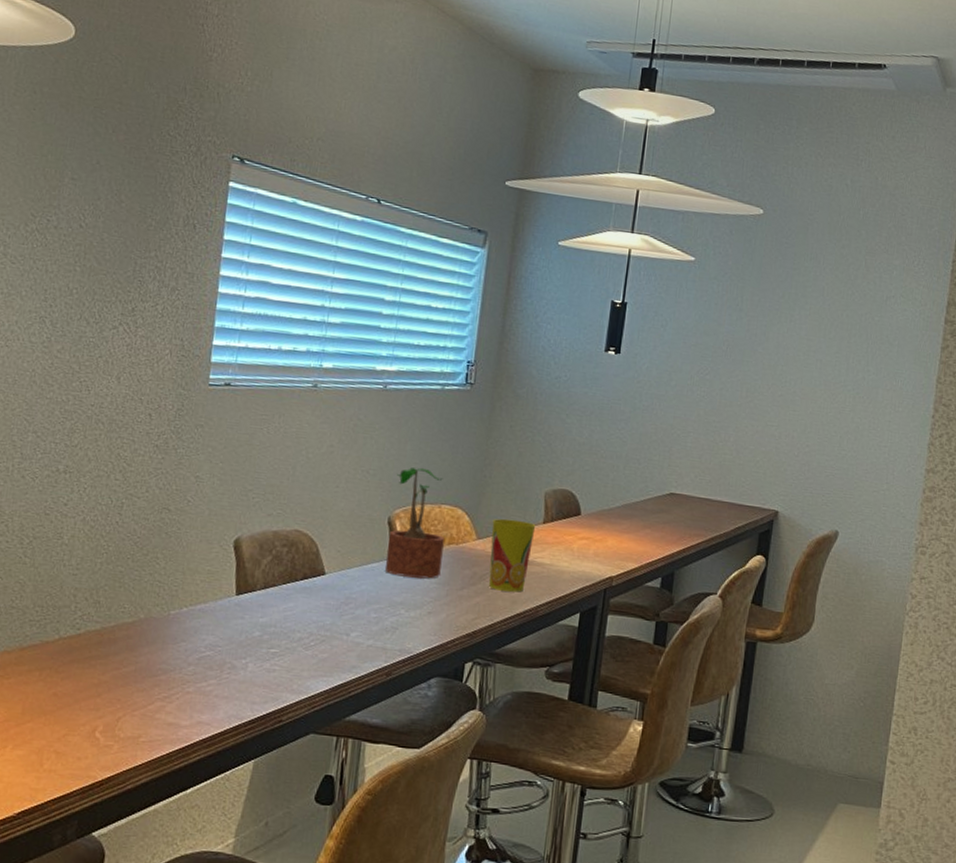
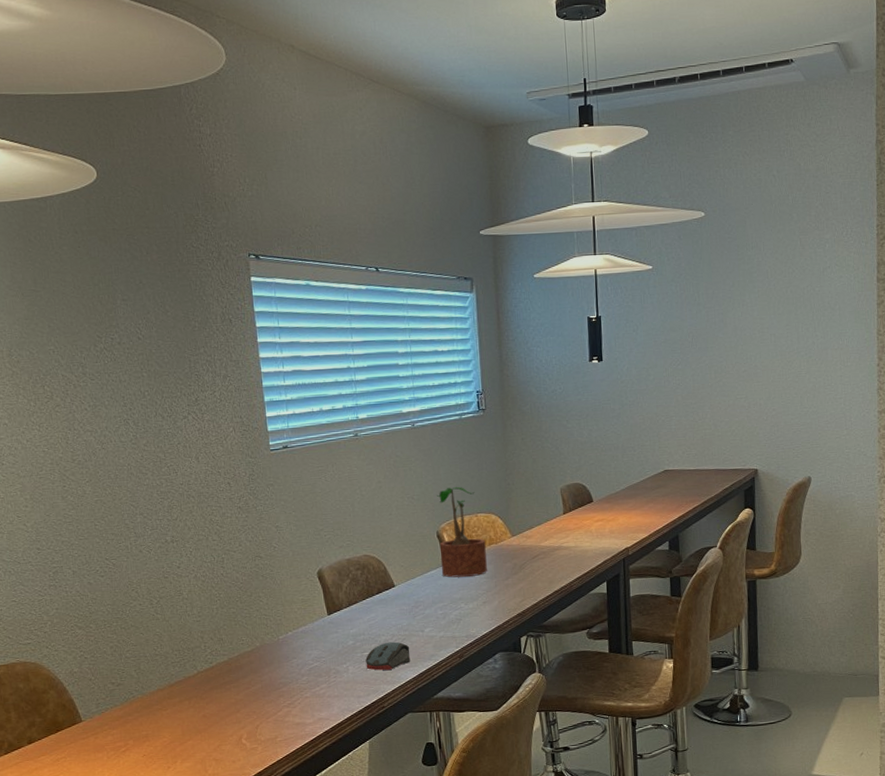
computer mouse: none [269,641,328,677] -> present [365,641,411,671]
cup: present [489,518,536,592] -> none [521,515,558,575]

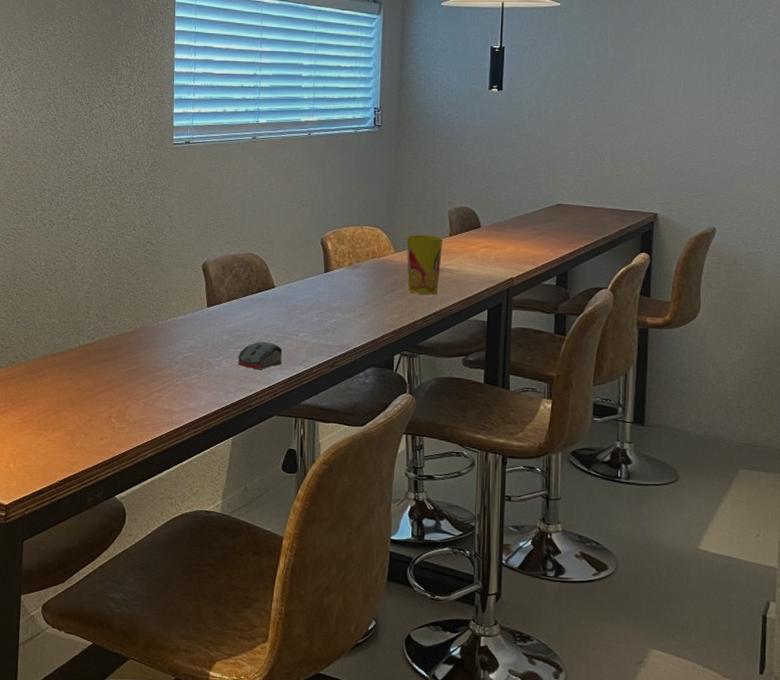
potted plant: present [437,486,487,578] -> none [321,197,368,287]
cup: none [521,515,558,575] -> present [406,234,443,295]

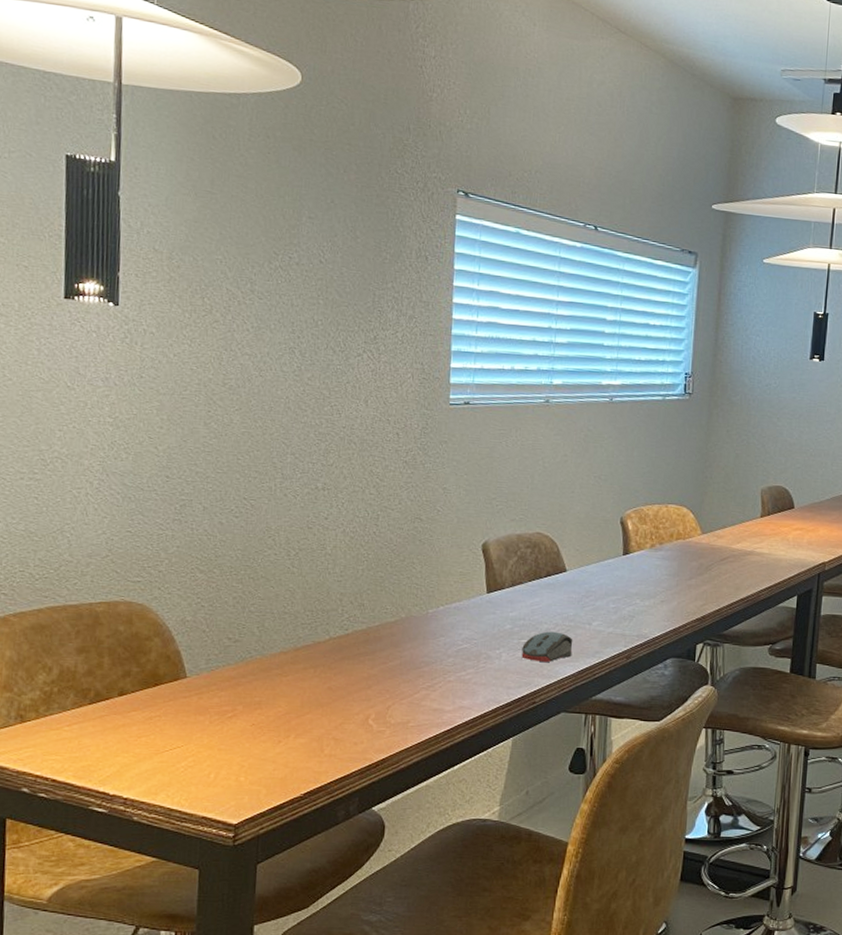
cup: present [406,234,443,295] -> none [714,514,754,580]

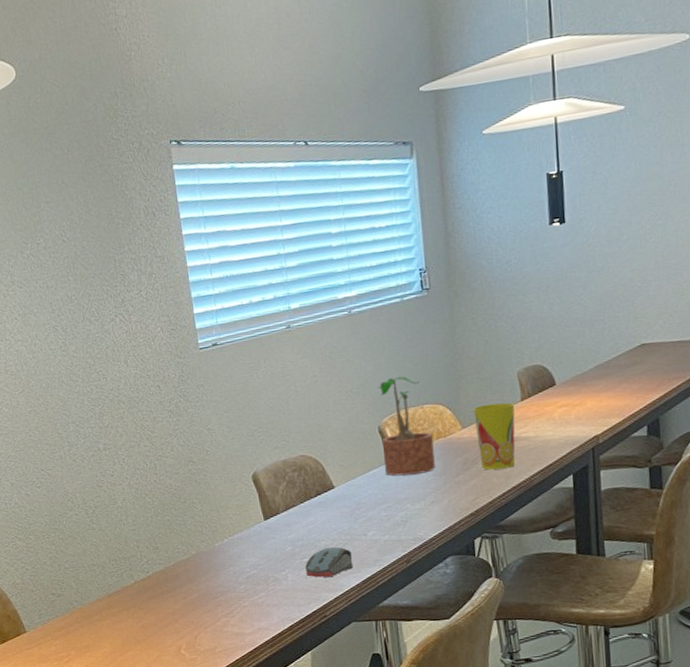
potted plant: none [620,471,672,571] -> present [378,376,435,476]
cup: none [714,514,754,580] -> present [473,402,515,470]

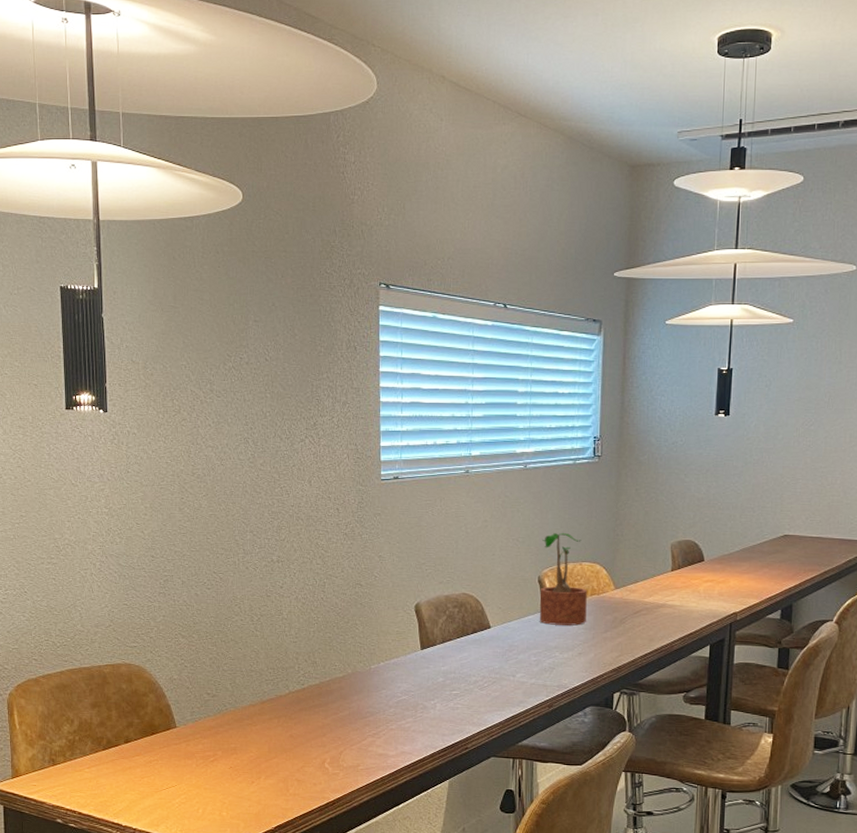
computer mouse: present [305,546,354,578] -> none [454,683,499,712]
cup: present [473,402,515,470] -> none [627,569,665,631]

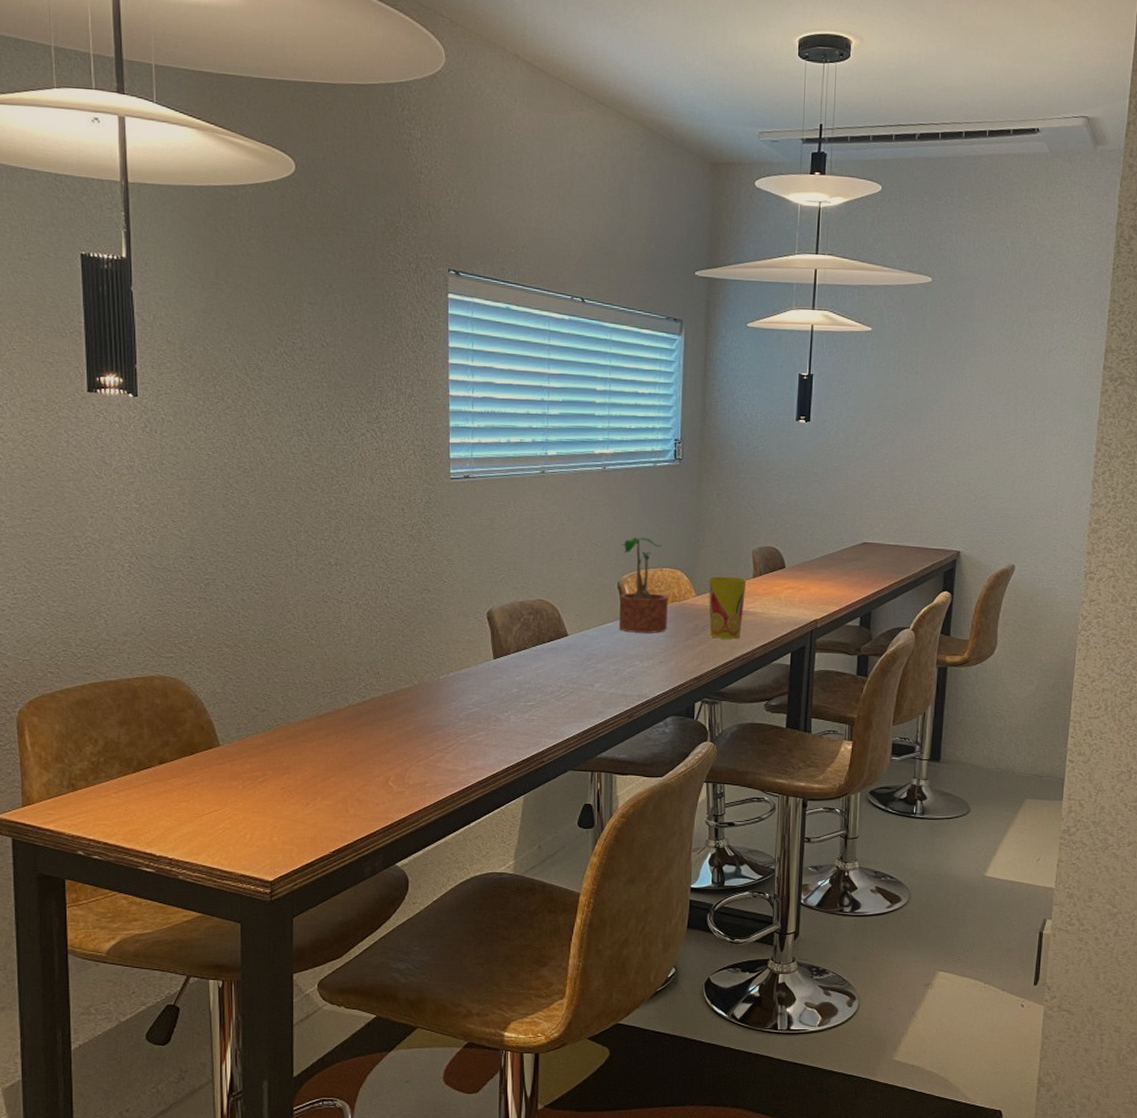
cup: none [627,569,665,631] -> present [708,576,747,639]

